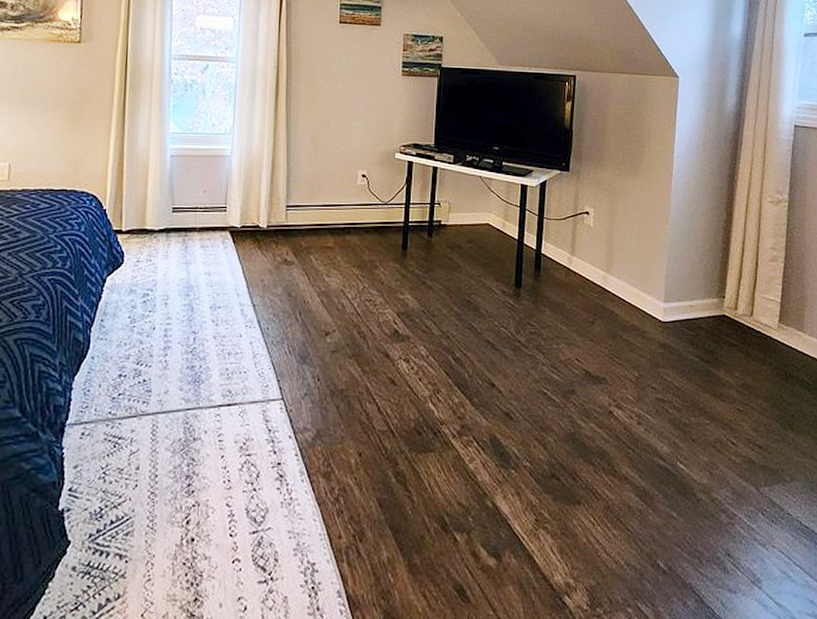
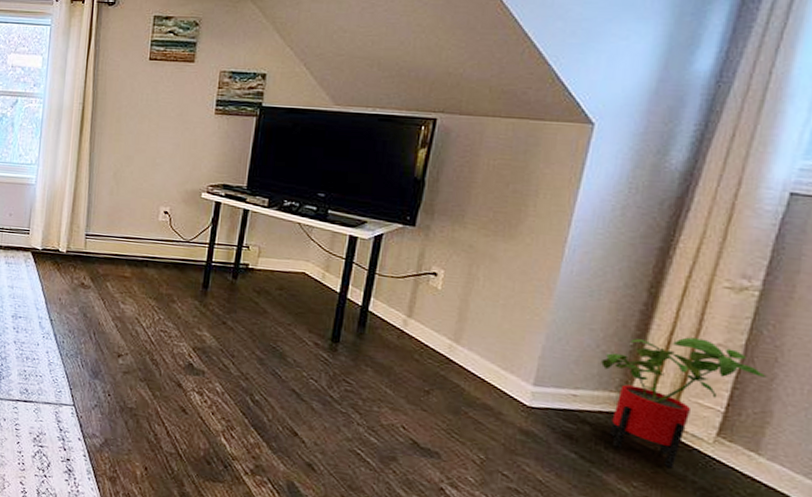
house plant: none [705,245,800,356] -> present [601,337,767,469]

